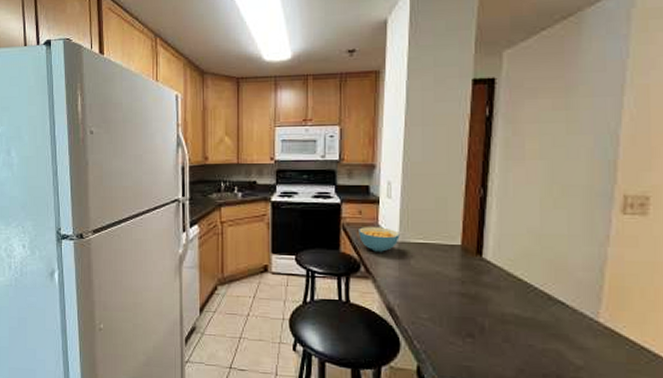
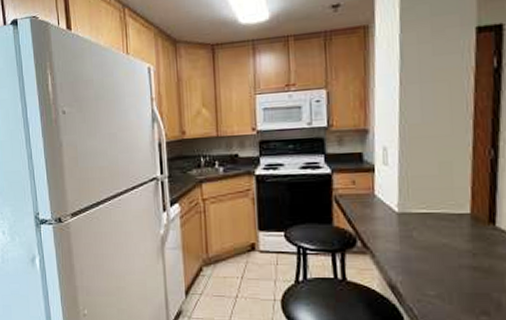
cereal bowl: present [359,227,400,252] -> none [353,197,400,225]

